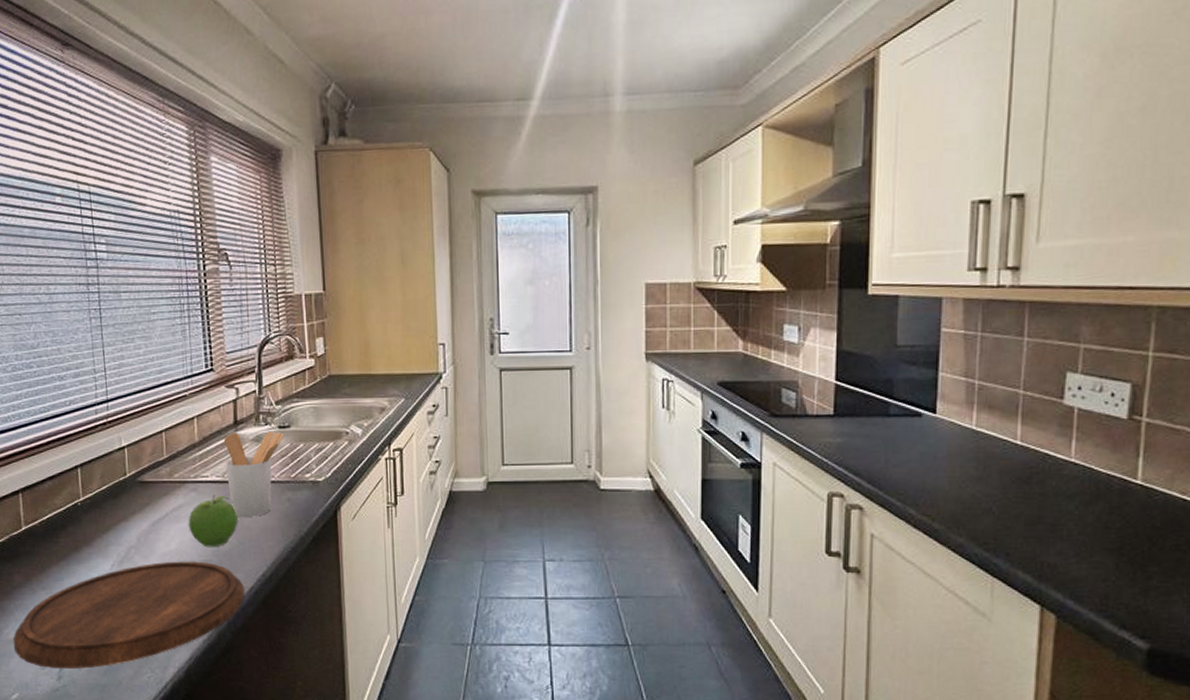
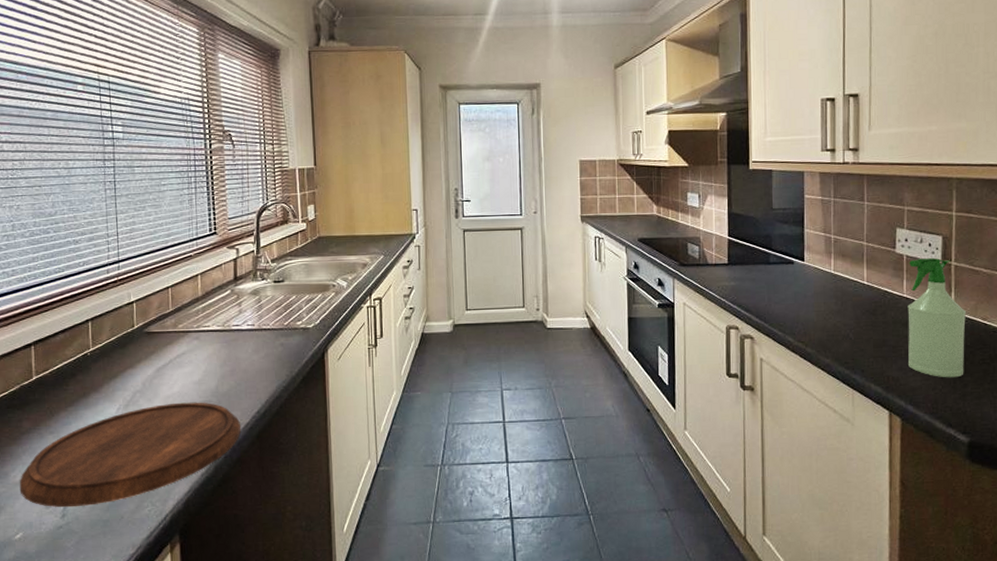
fruit: present [188,494,238,548] -> none [190,341,236,390]
utensil holder: present [223,431,285,518] -> none [224,285,279,362]
spray bottle: none [1071,411,1159,567] -> present [907,257,967,378]

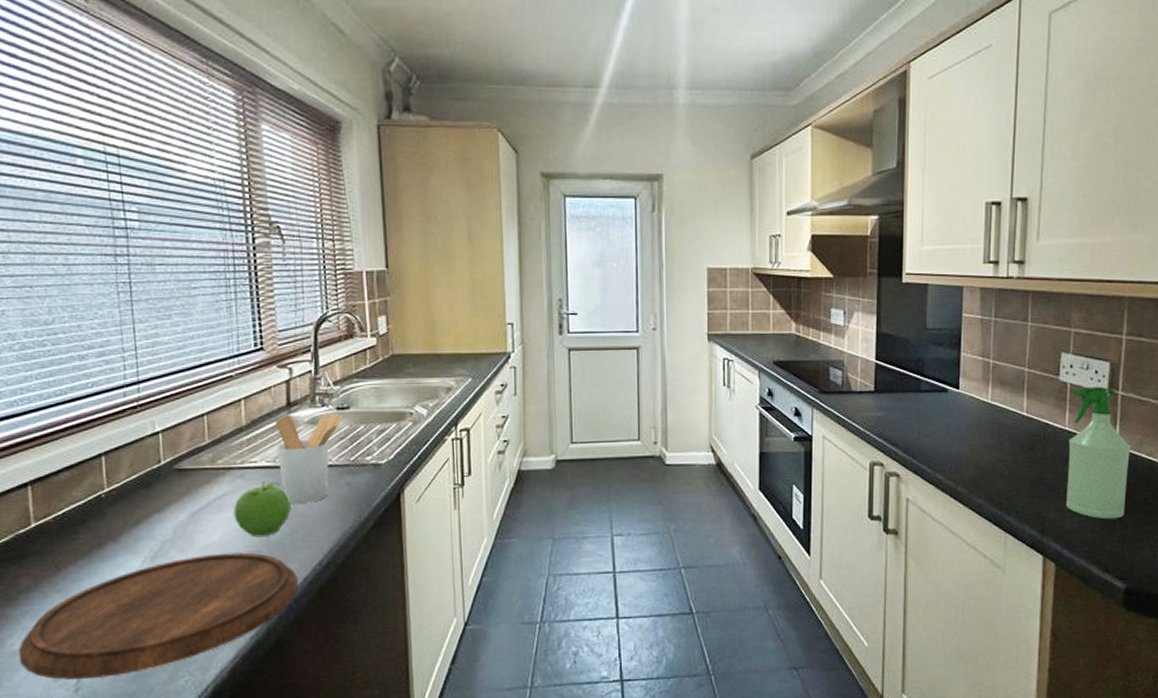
fruit: none [190,341,236,390] -> present [233,480,291,538]
utensil holder: none [224,285,279,362] -> present [274,413,344,505]

